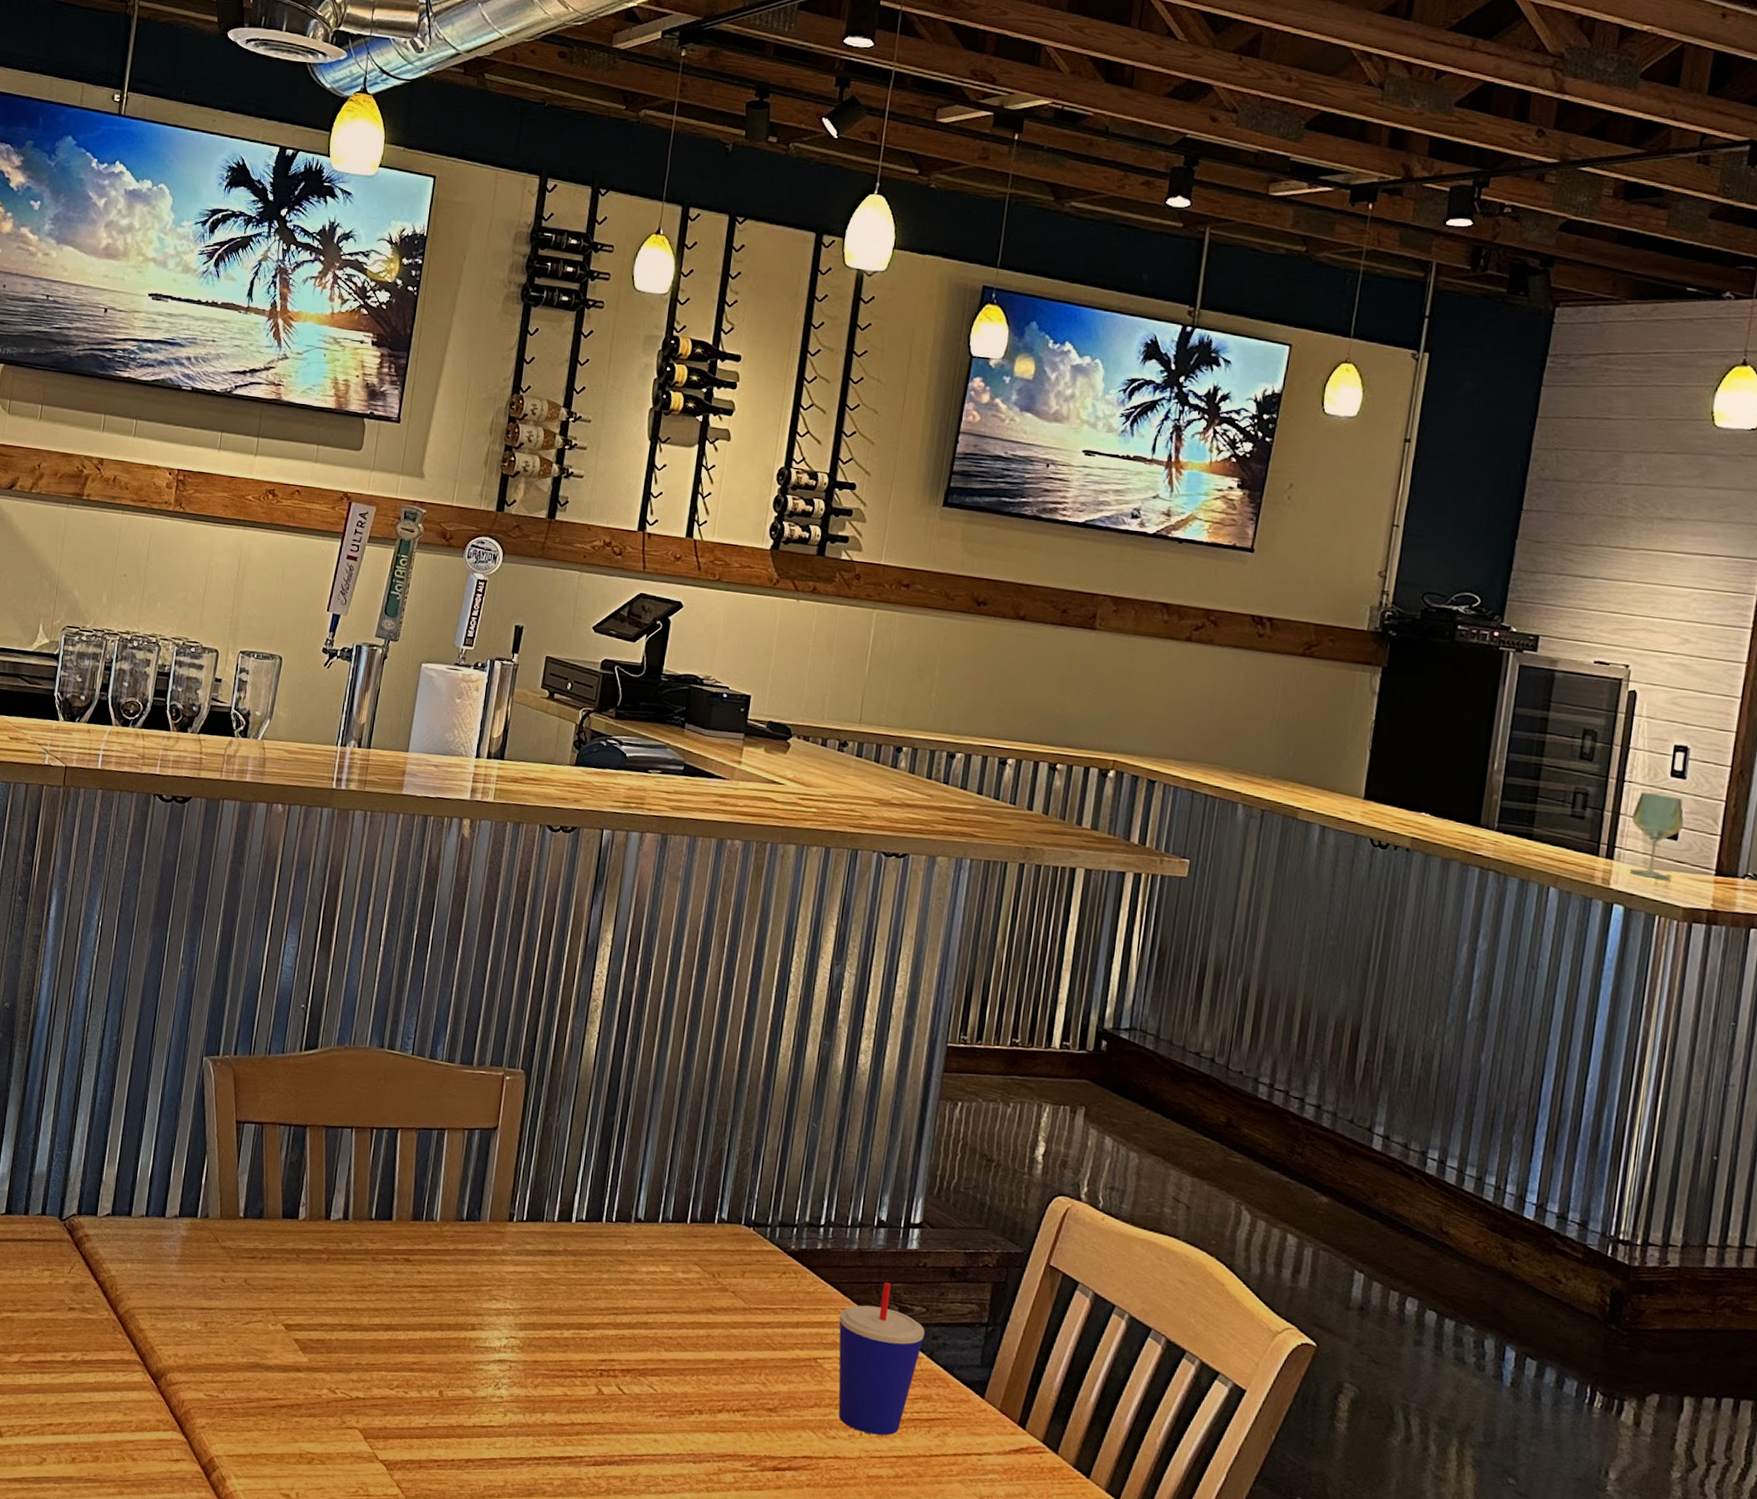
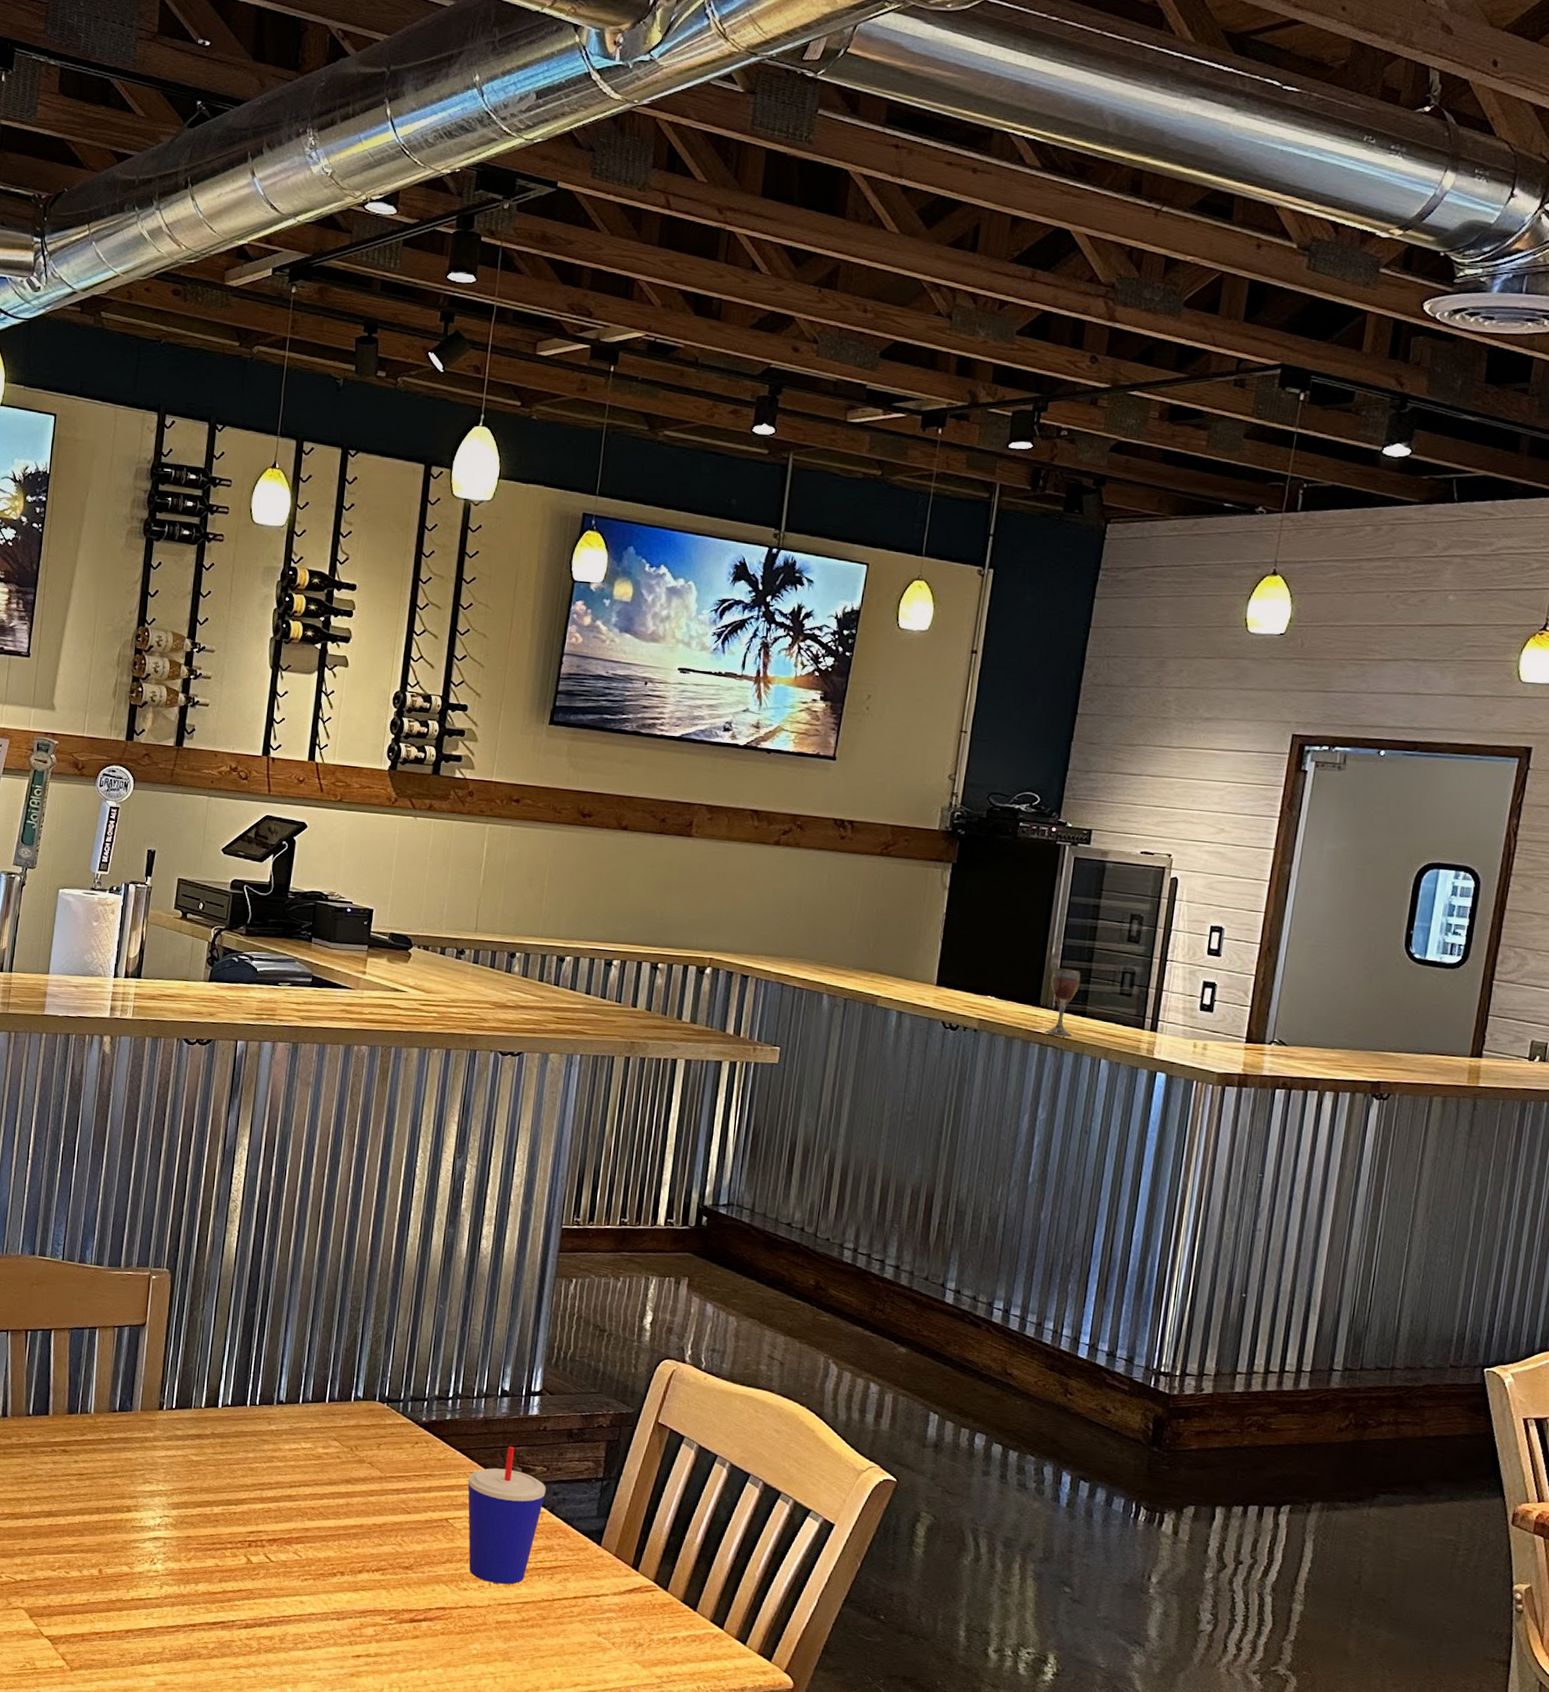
cup: none [1486,784,1527,862] -> present [1045,967,1081,1038]
wine glass: present [1629,792,1684,880] -> none [1170,970,1219,1049]

